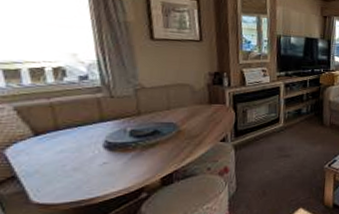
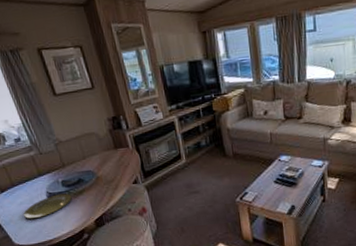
plate: none [60,145,139,172] -> present [23,193,72,219]

